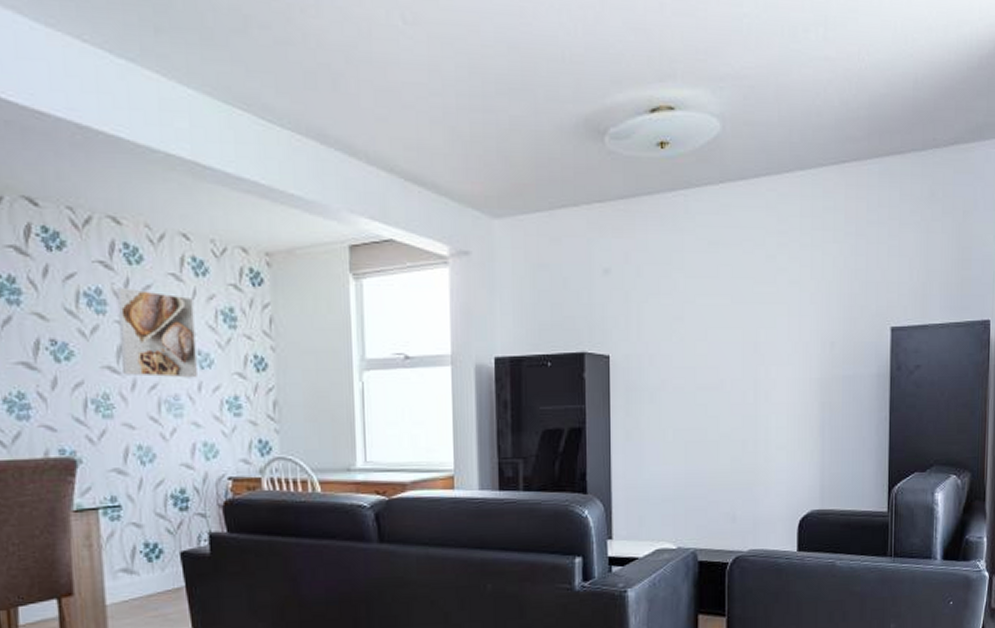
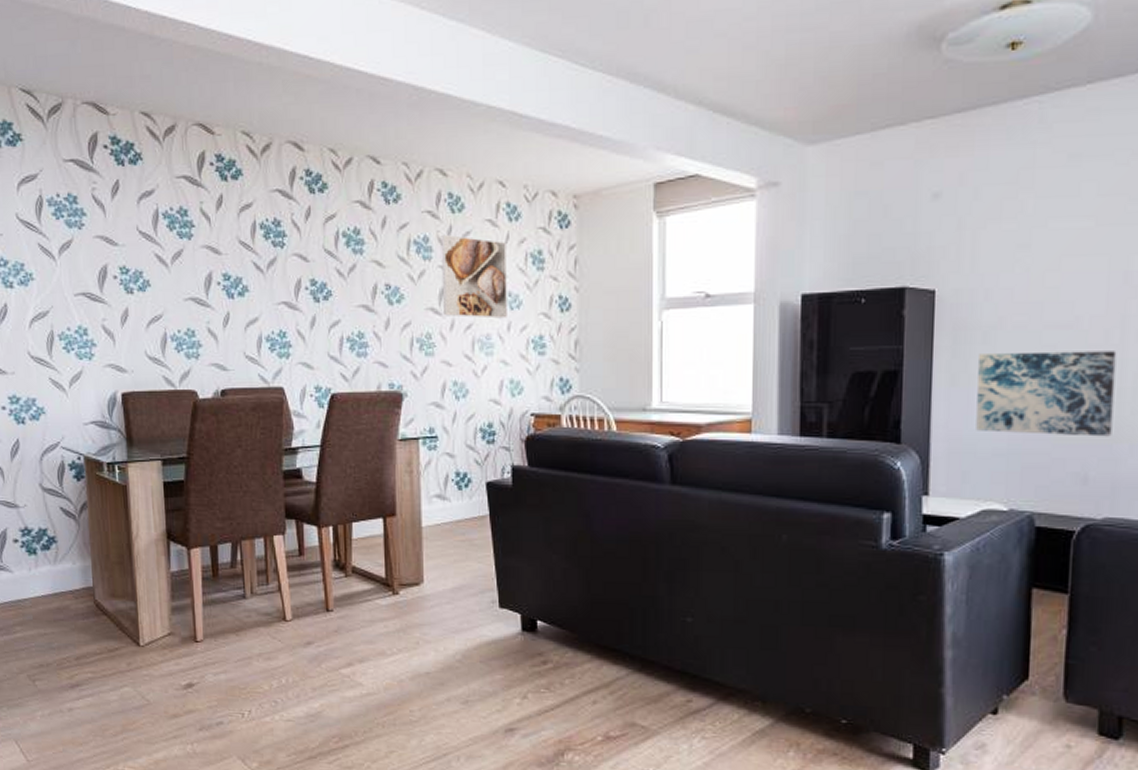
wall art: none [648,409,752,482] -> present [976,351,1117,437]

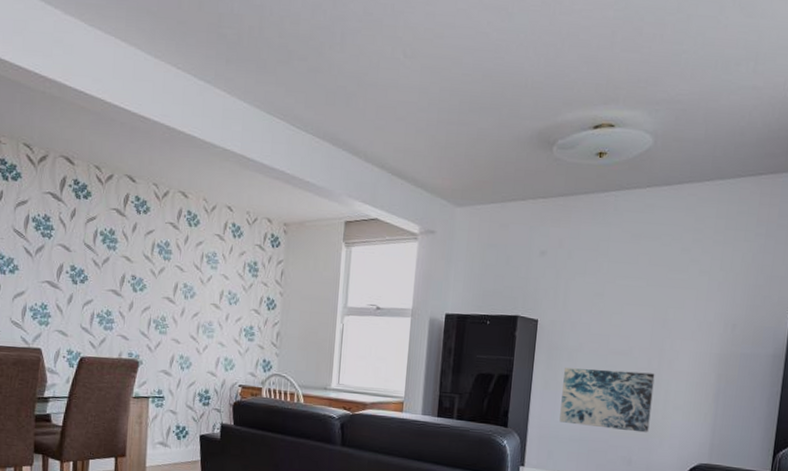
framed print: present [441,234,507,319] -> none [176,242,230,311]

